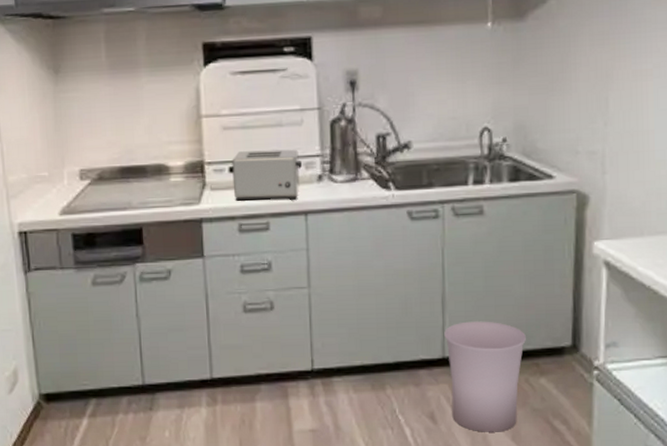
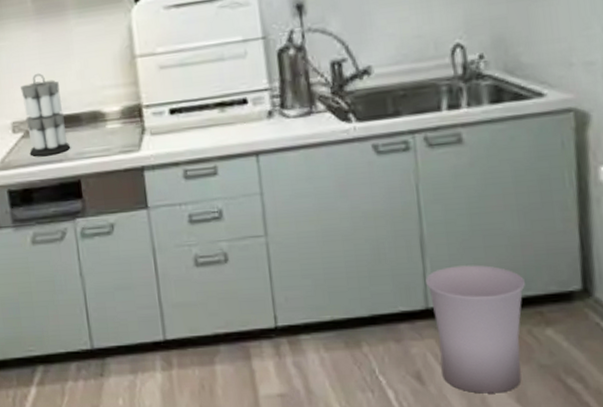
spice rack: none [90,124,135,204] -> present [21,73,71,157]
toaster: present [232,149,302,202] -> none [171,84,248,146]

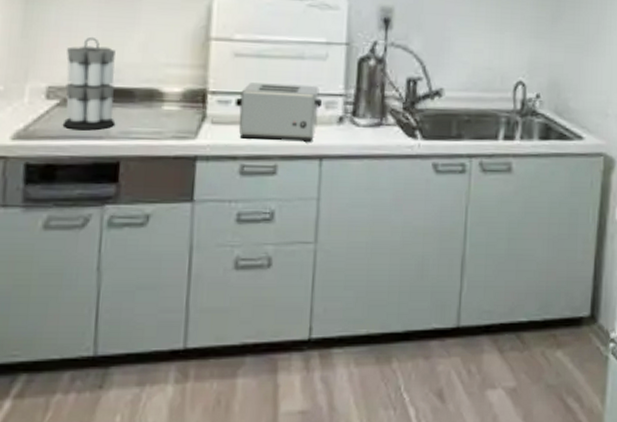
toaster: none [171,84,248,146] -> present [238,82,322,143]
waste bin: present [425,265,525,394] -> none [461,287,545,412]

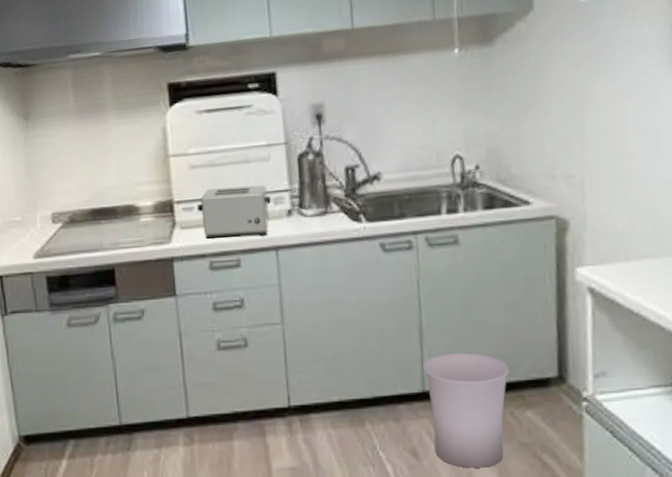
spice rack: present [62,36,116,131] -> none [61,168,106,246]
waste bin: none [461,287,545,412] -> present [423,353,509,468]

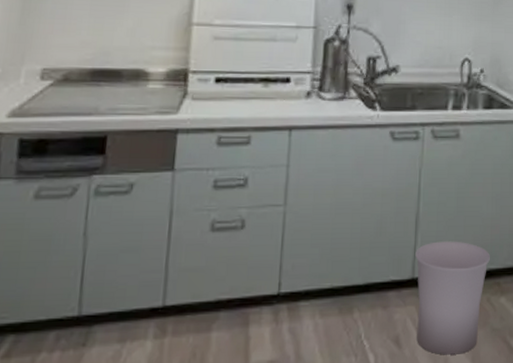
toaster: present [200,185,270,240] -> none [216,62,292,116]

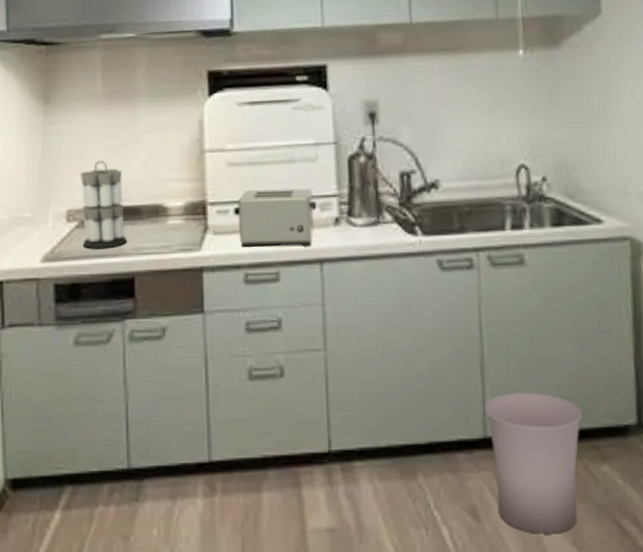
spice rack: none [55,23,106,108] -> present [81,160,128,250]
toaster: none [216,62,292,116] -> present [238,188,316,248]

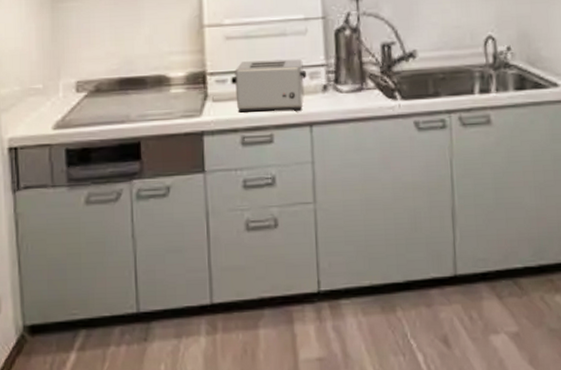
spice rack: present [81,160,128,250] -> none [88,35,134,117]
waste bin: present [485,392,582,534] -> none [455,235,539,356]

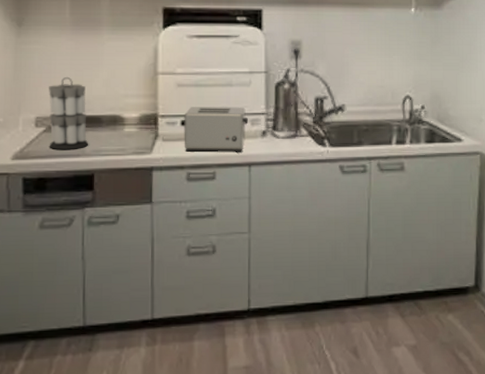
spice rack: none [88,35,134,117] -> present [49,76,89,150]

